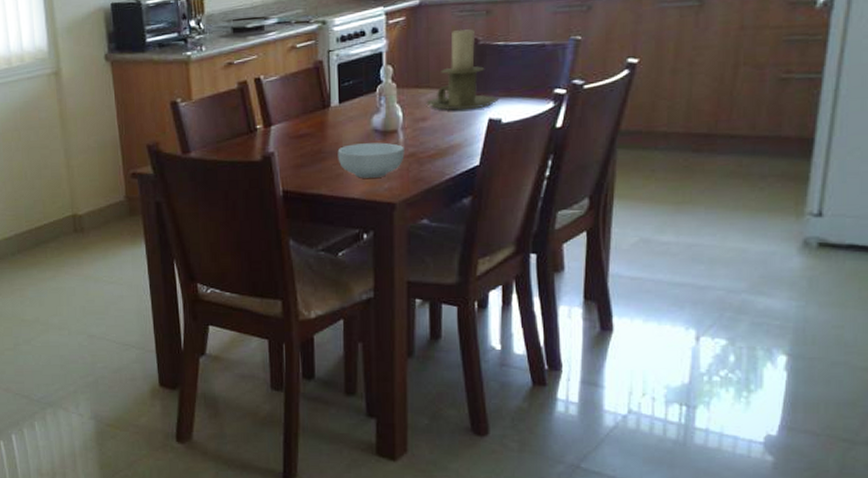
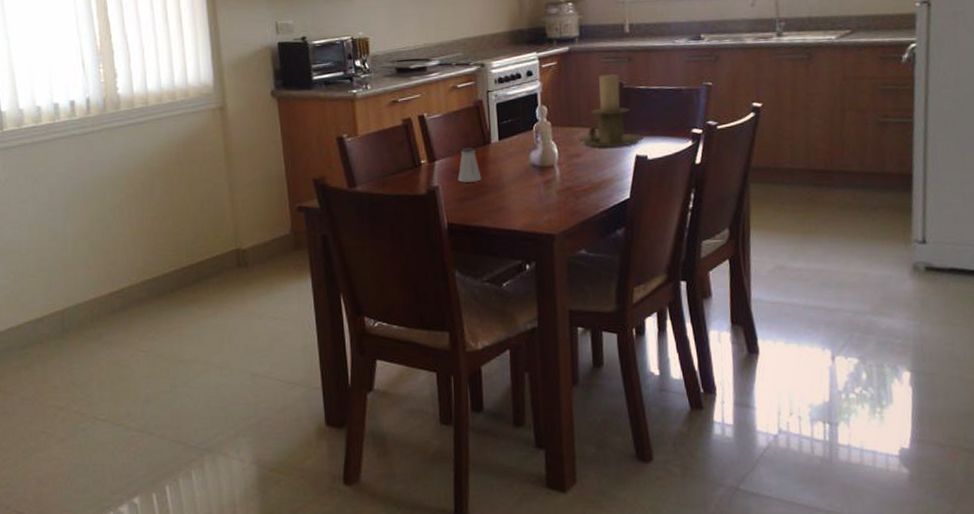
saltshaker: none [294,111,320,149] -> present [458,147,482,183]
cereal bowl: present [337,142,405,178] -> none [499,177,561,211]

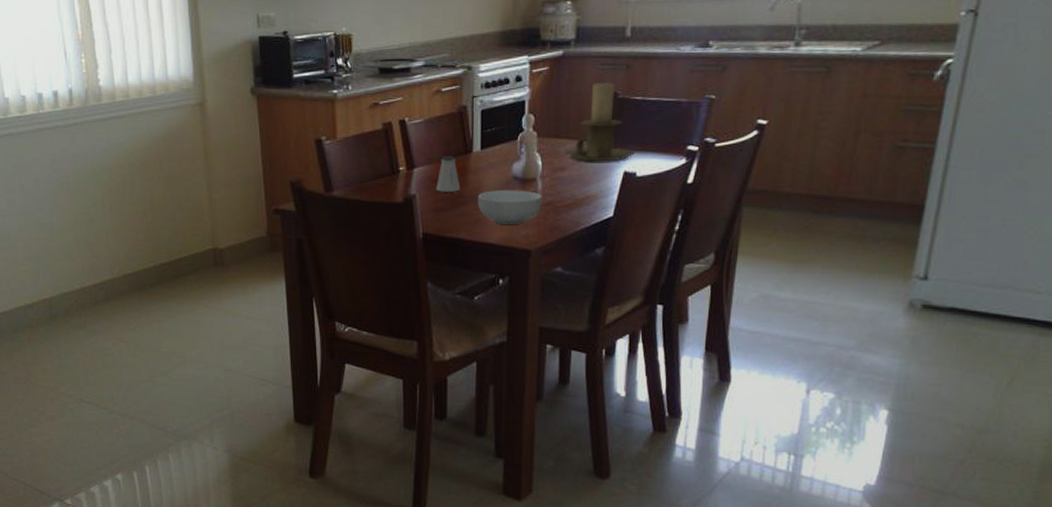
cereal bowl: none [499,177,561,211] -> present [477,190,542,224]

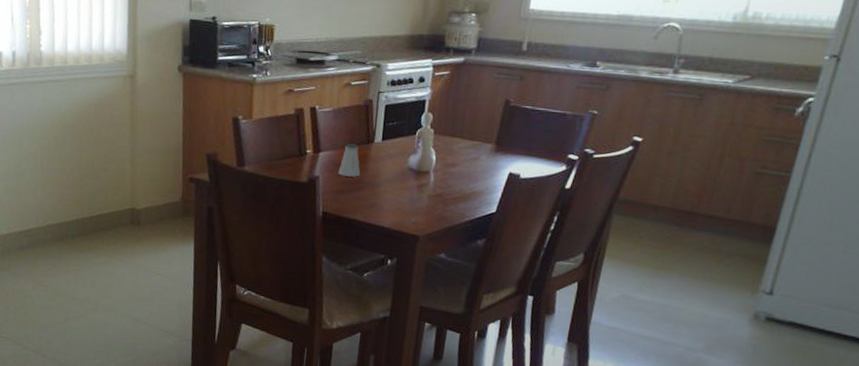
cereal bowl: present [477,190,542,224] -> none [374,178,434,212]
candle holder: present [565,82,636,162] -> none [457,89,521,163]

